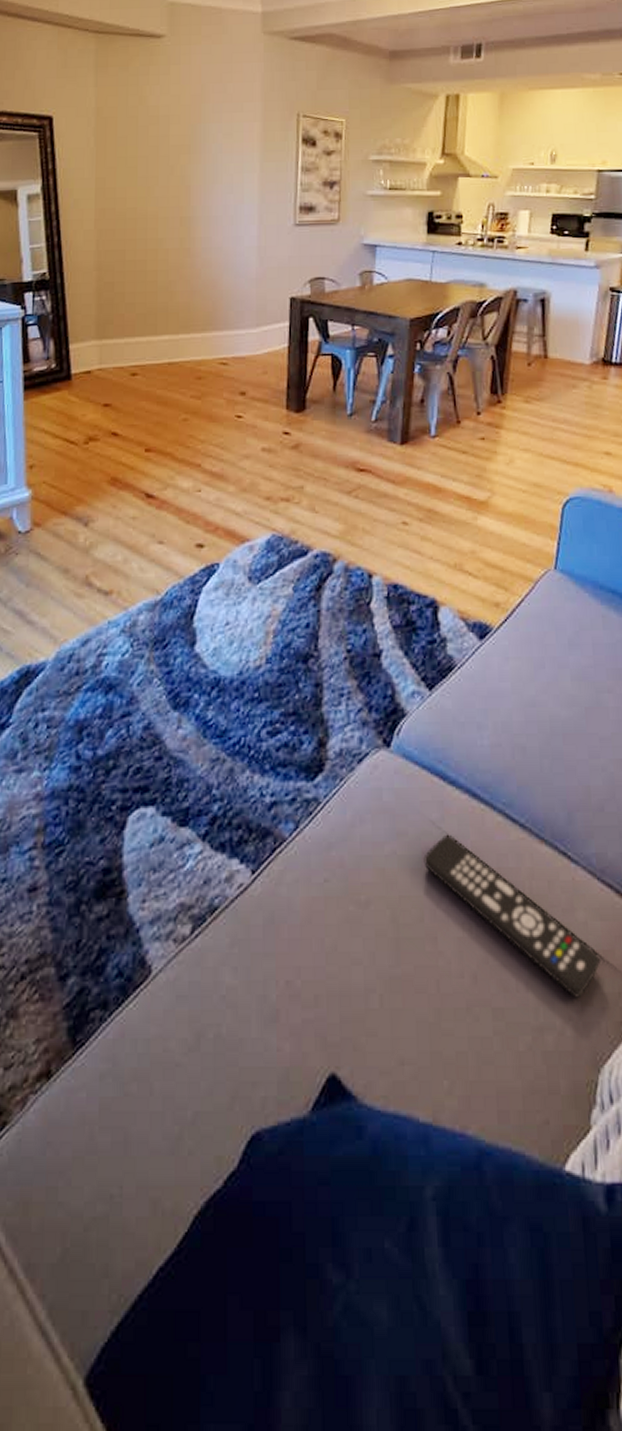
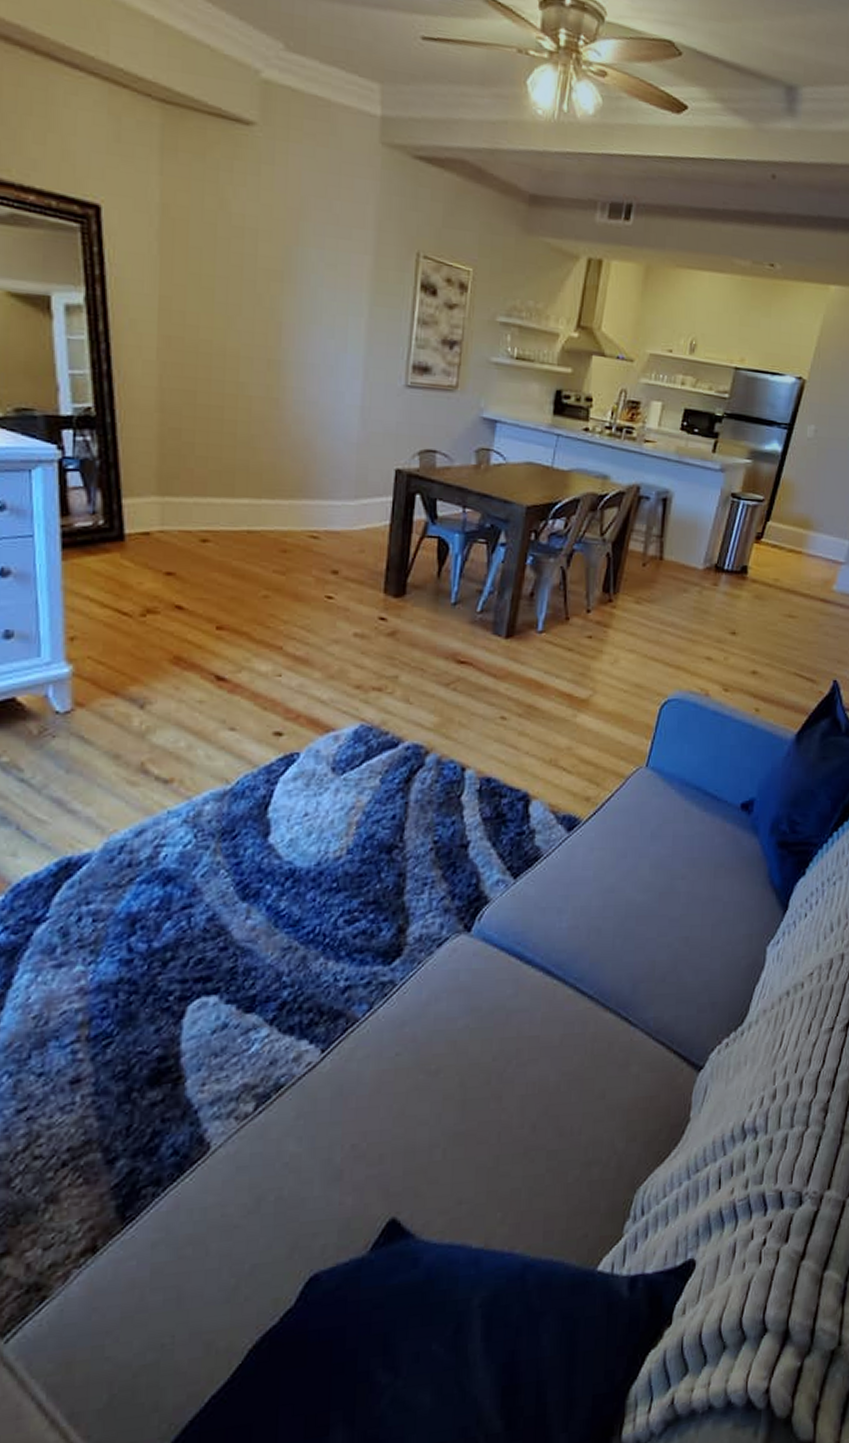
remote control: present [423,834,602,998] -> none [495,1007,648,1136]

